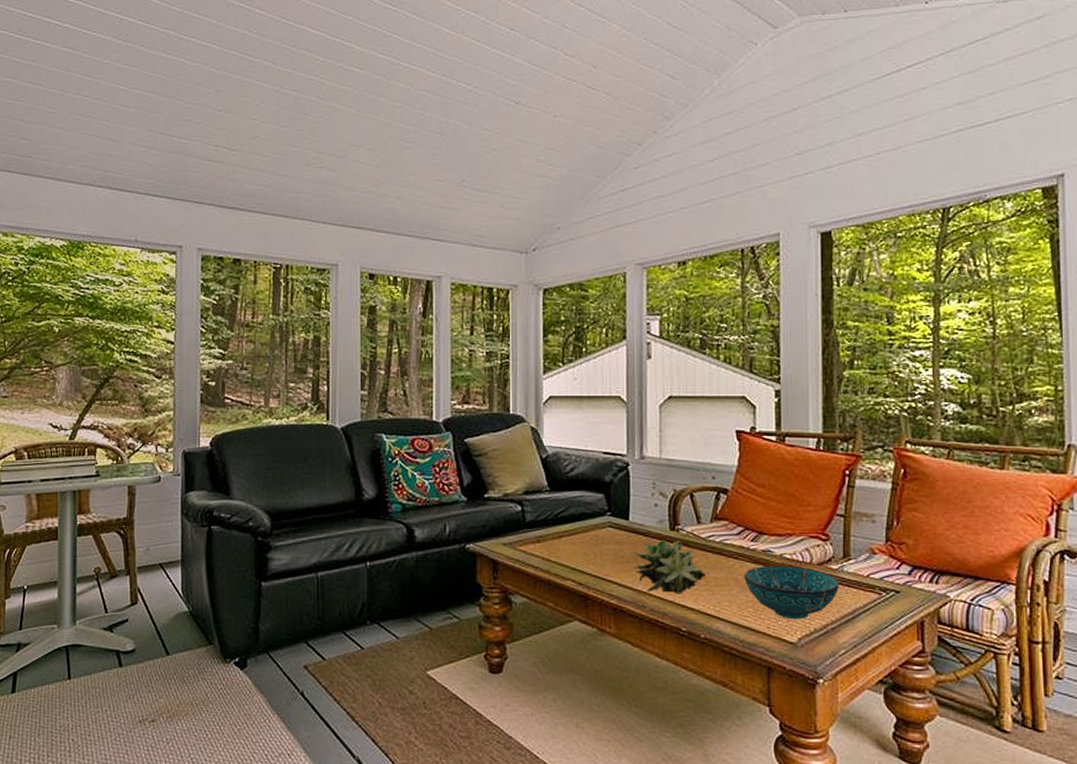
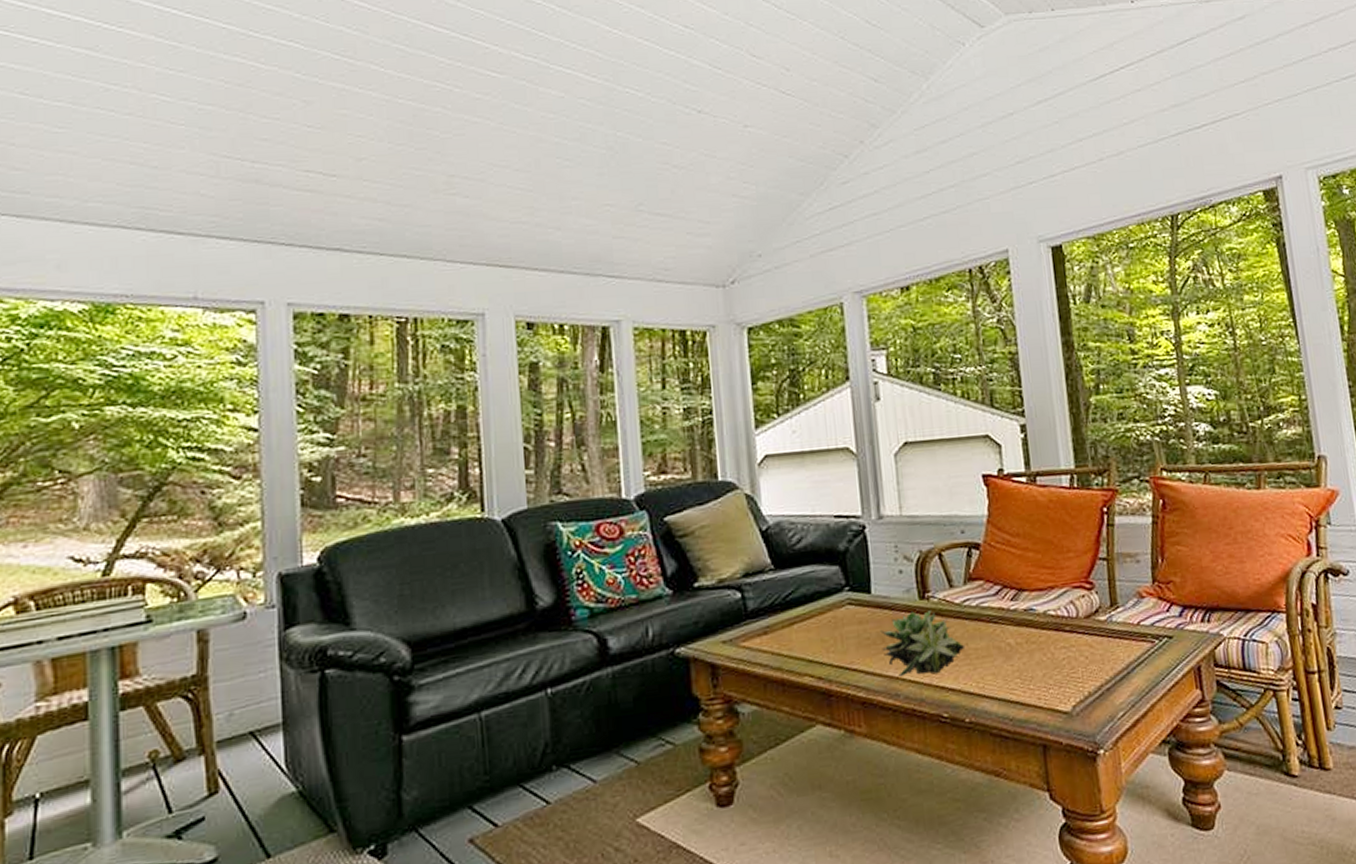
decorative bowl: present [744,565,840,620] -> none [1006,623,1111,686]

